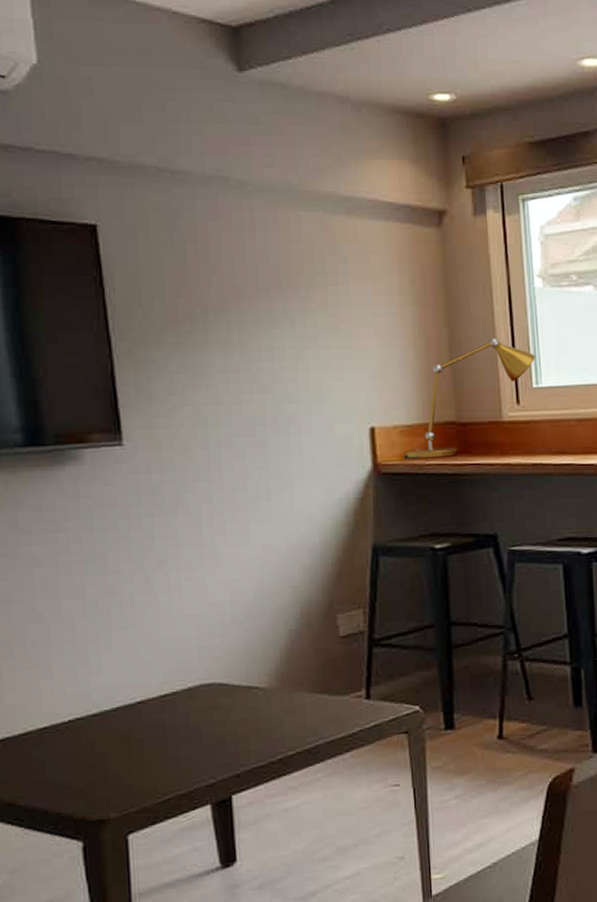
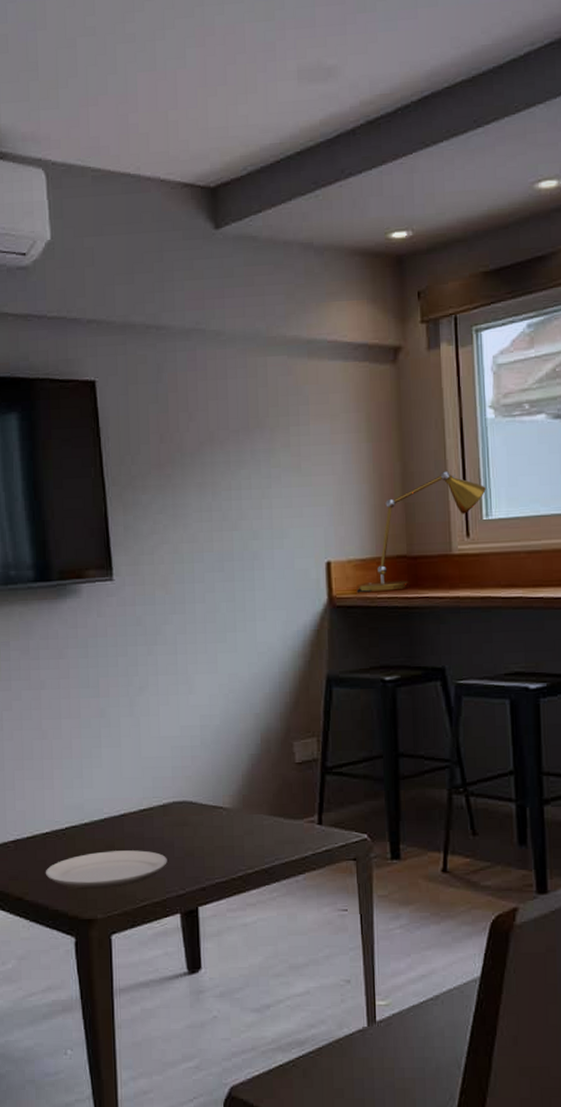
plate: none [43,739,194,787] -> present [45,850,167,889]

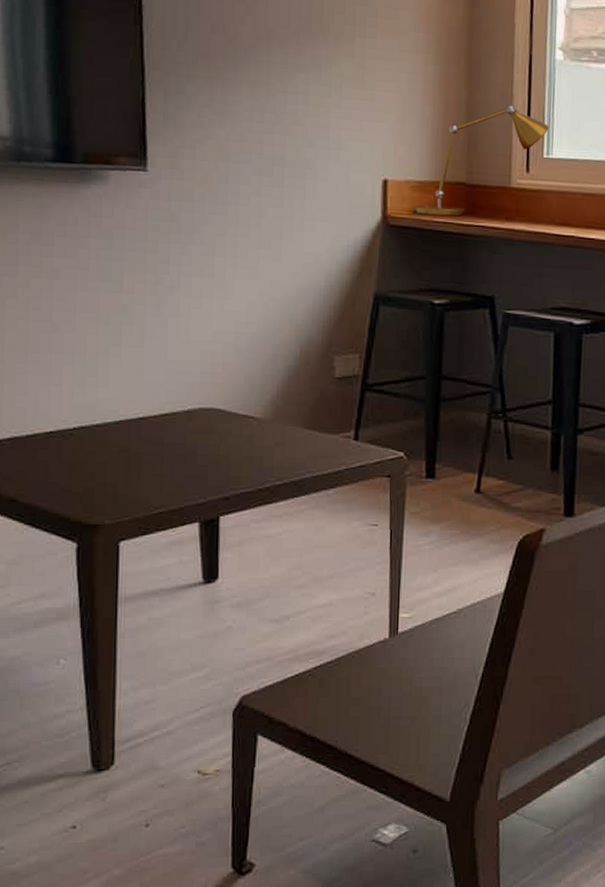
plate: present [45,850,167,889] -> none [46,454,189,493]

